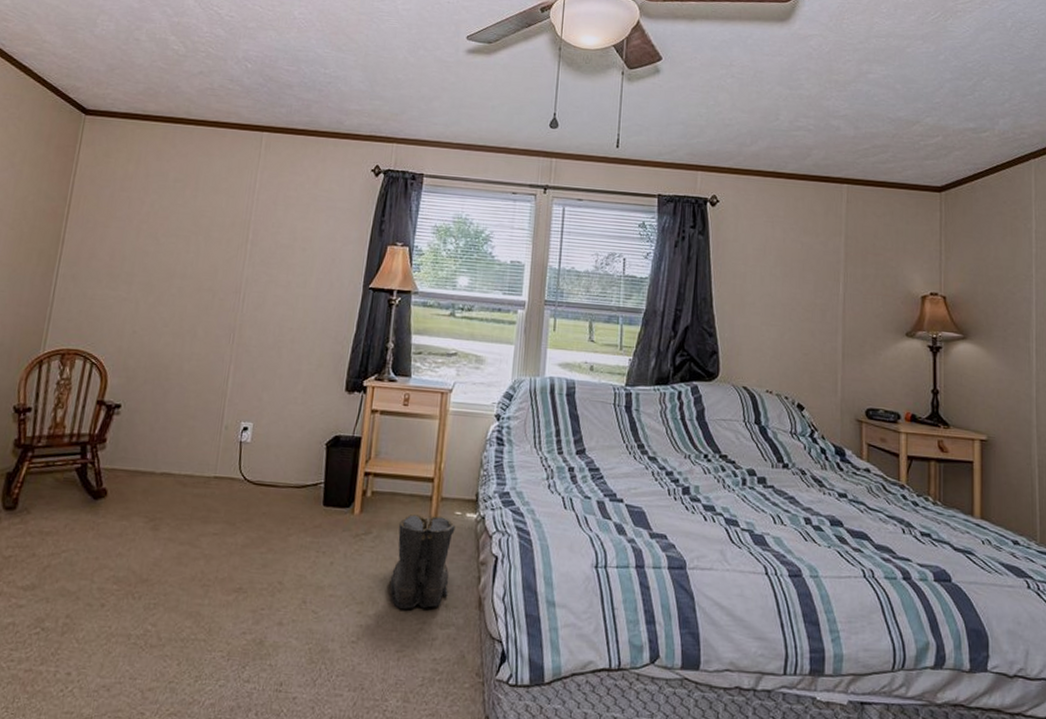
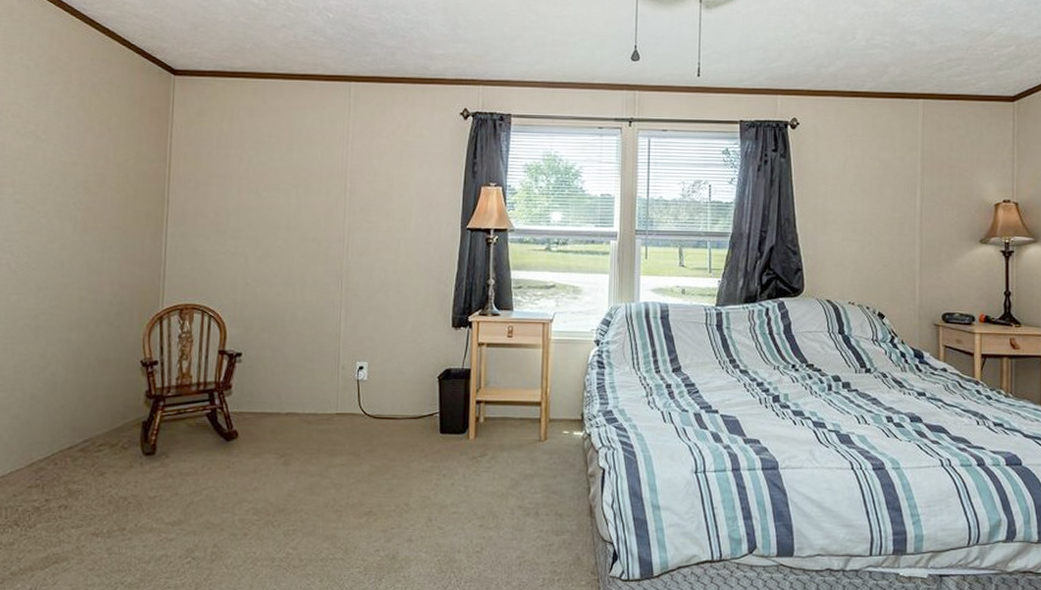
boots: present [390,514,455,609] -> none [507,436,564,520]

